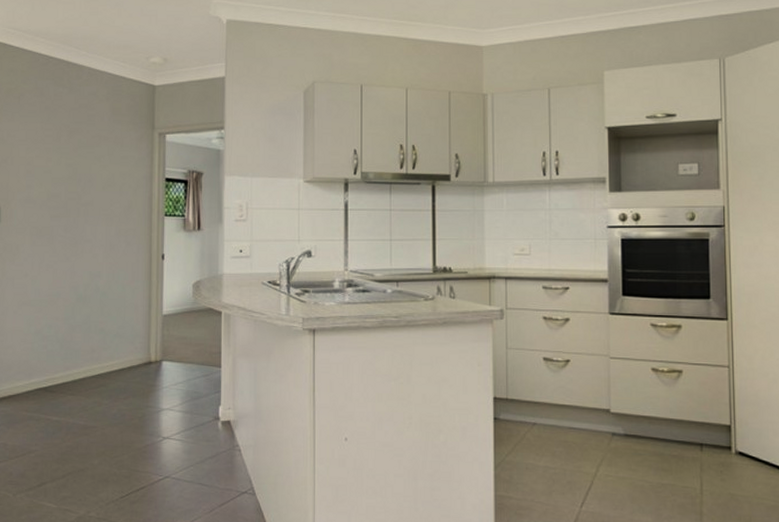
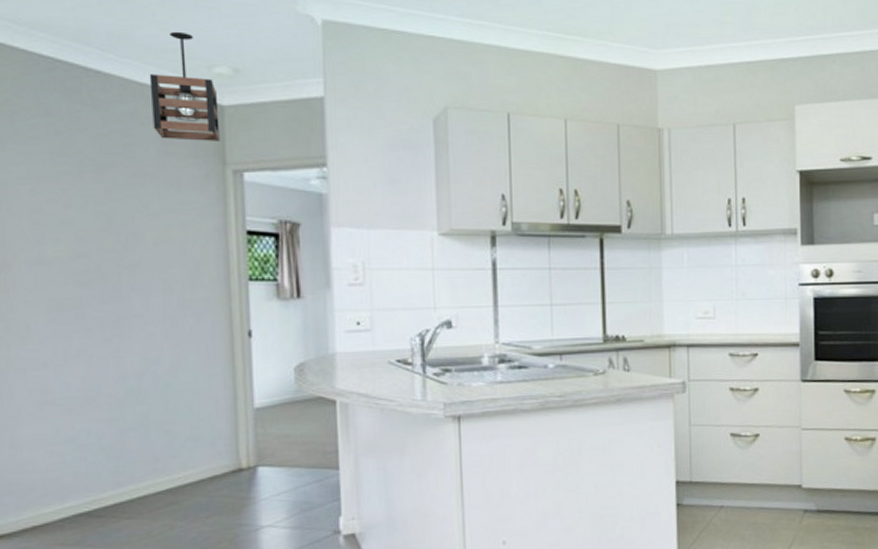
pendant light: none [107,33,152,112] -> present [149,31,220,141]

